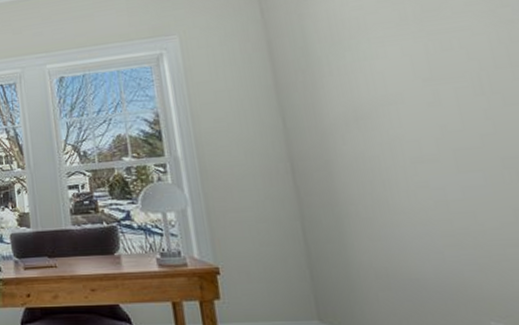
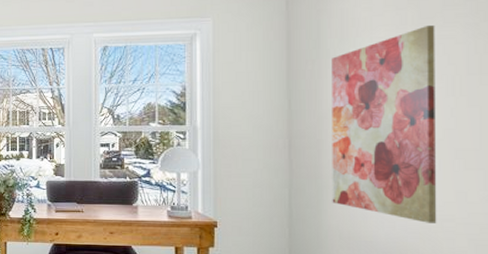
wall art: none [325,16,498,251] -> present [332,24,437,223]

